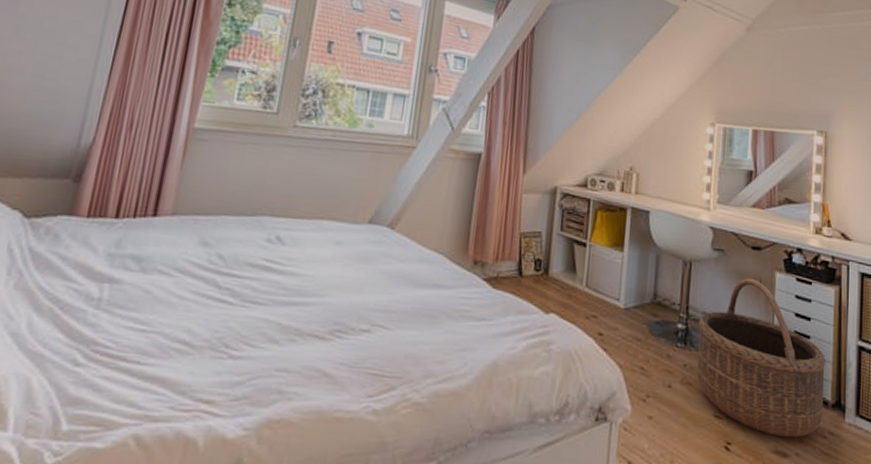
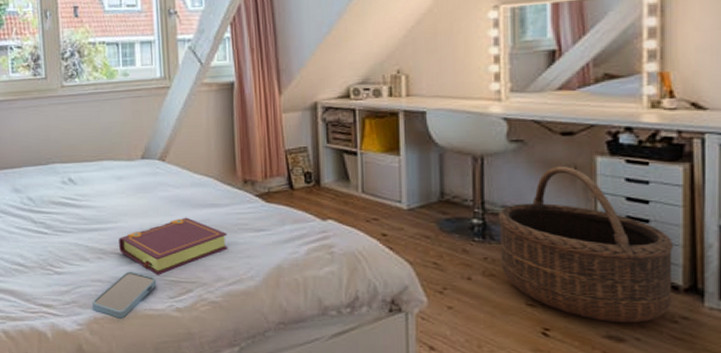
smartphone: none [268,359,357,423] -> present [92,271,157,319]
book: none [319,297,447,367] -> present [119,217,228,275]

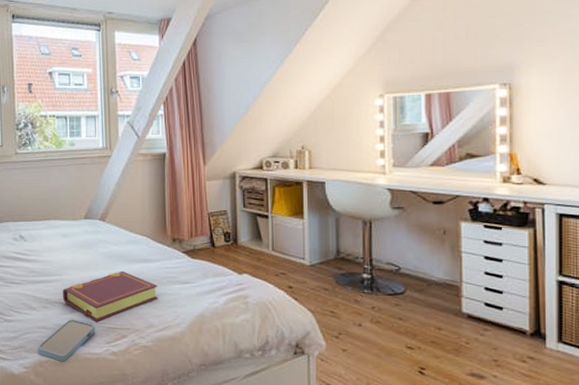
basket: present [498,165,674,322] -> none [383,229,522,362]

